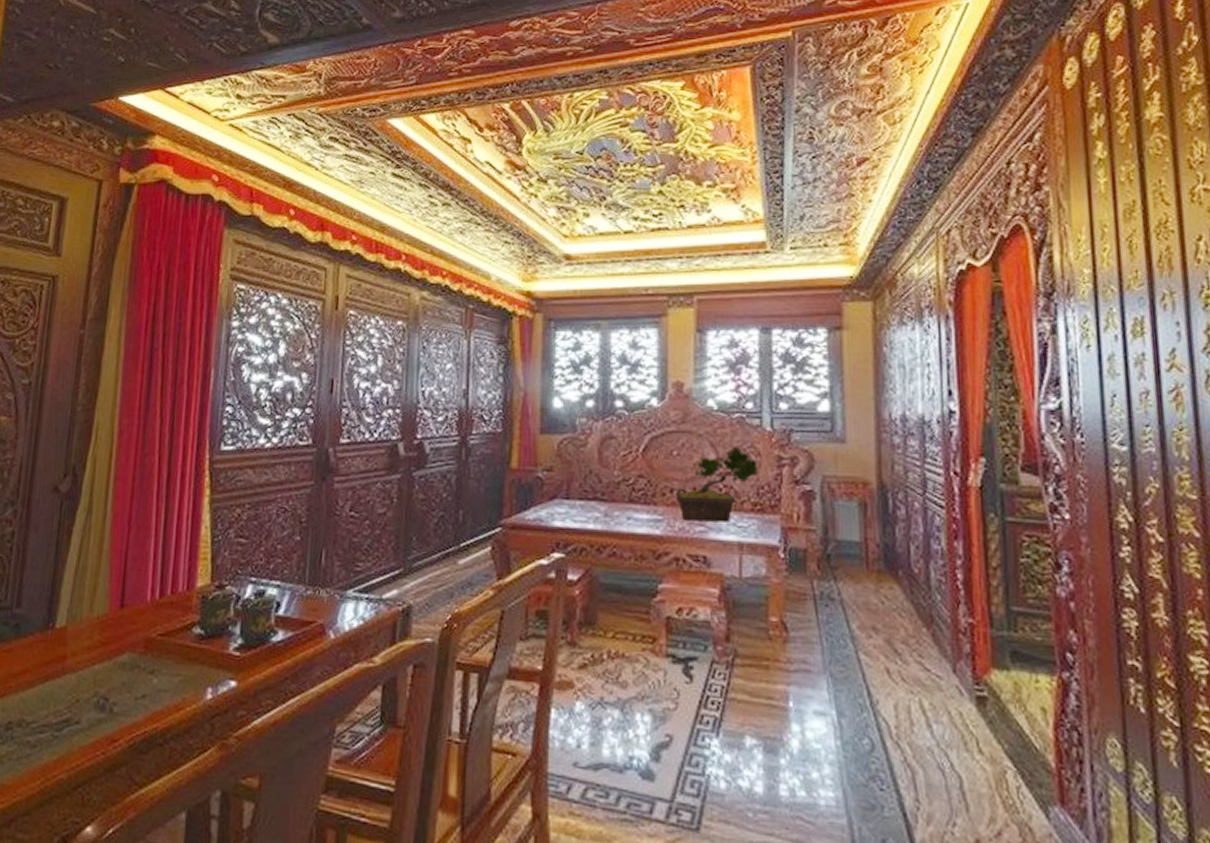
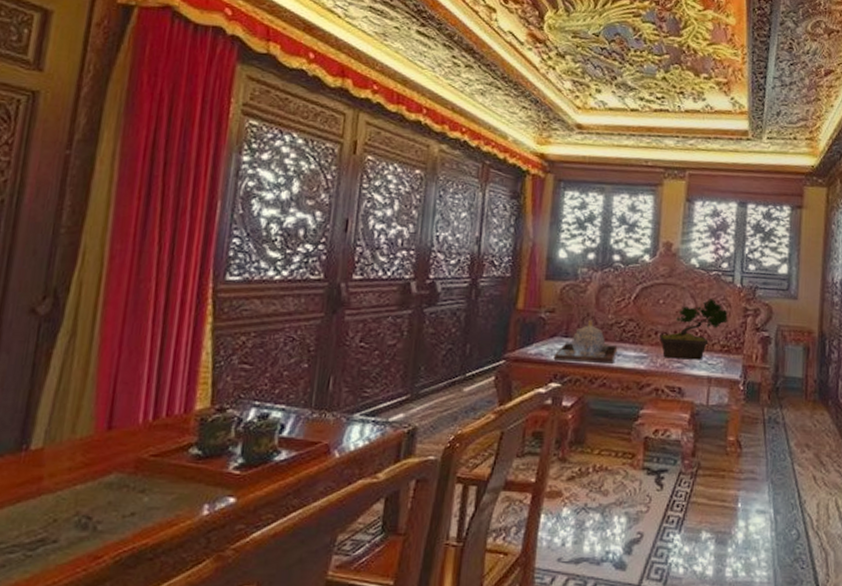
tea set: none [554,477,627,530] -> present [553,319,618,365]

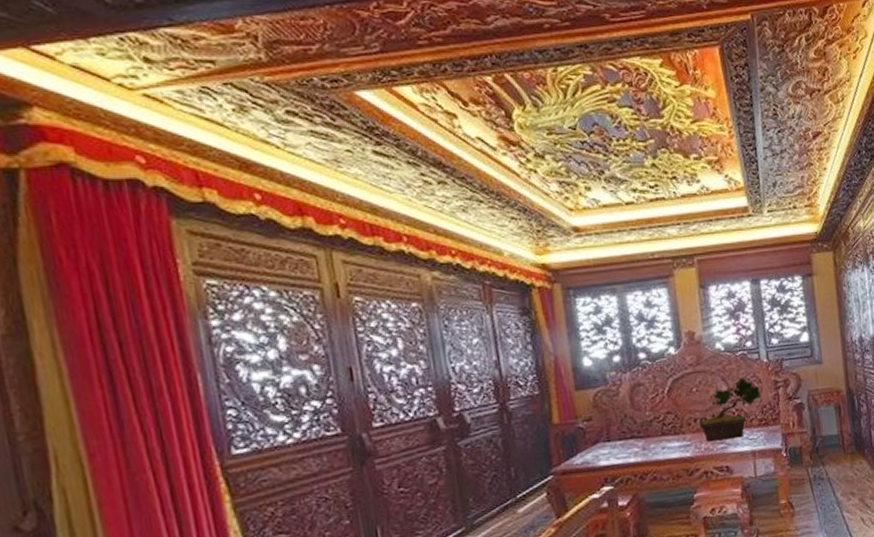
tea set: present [553,319,618,365] -> none [600,420,662,467]

